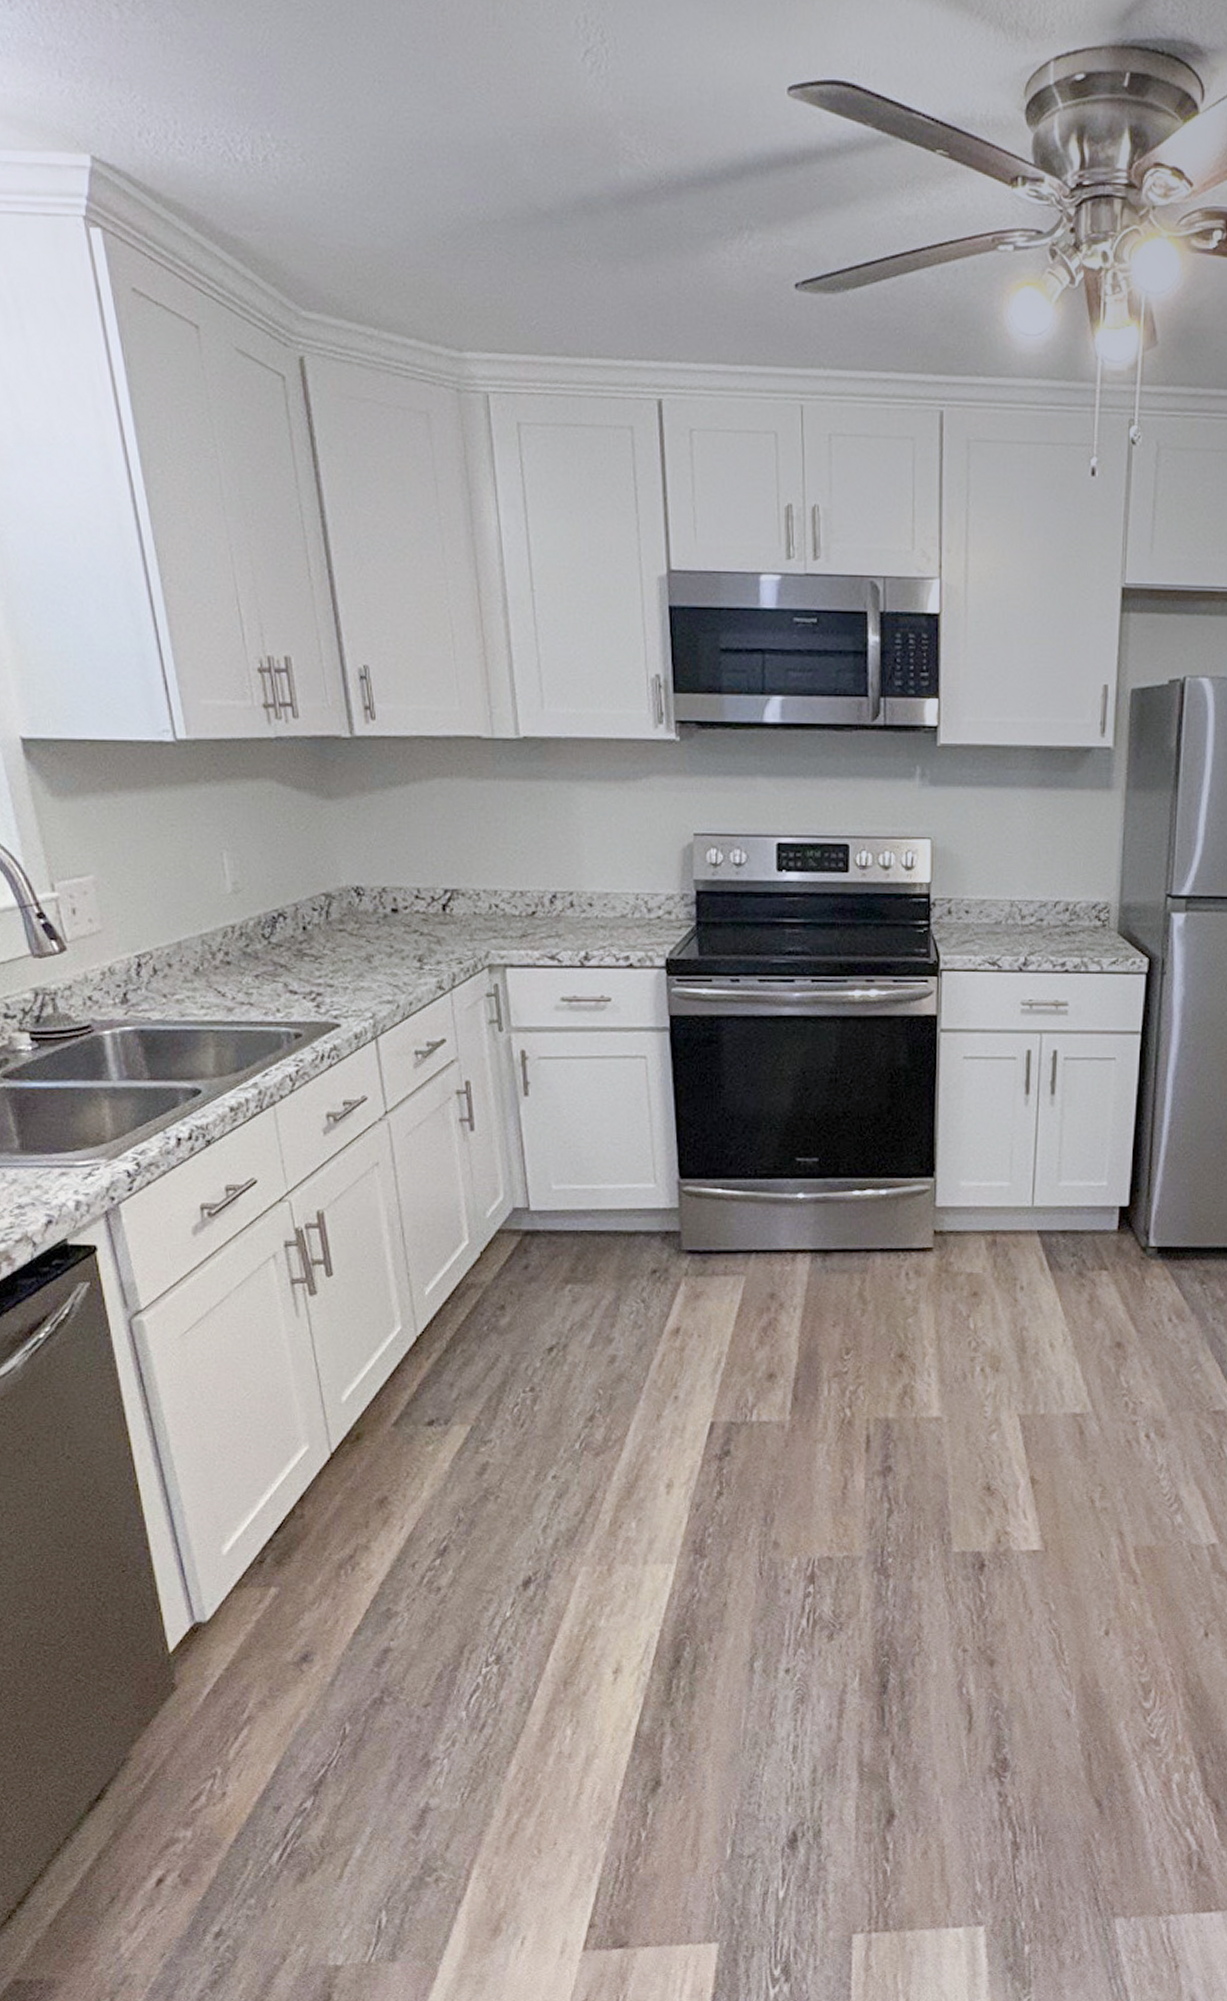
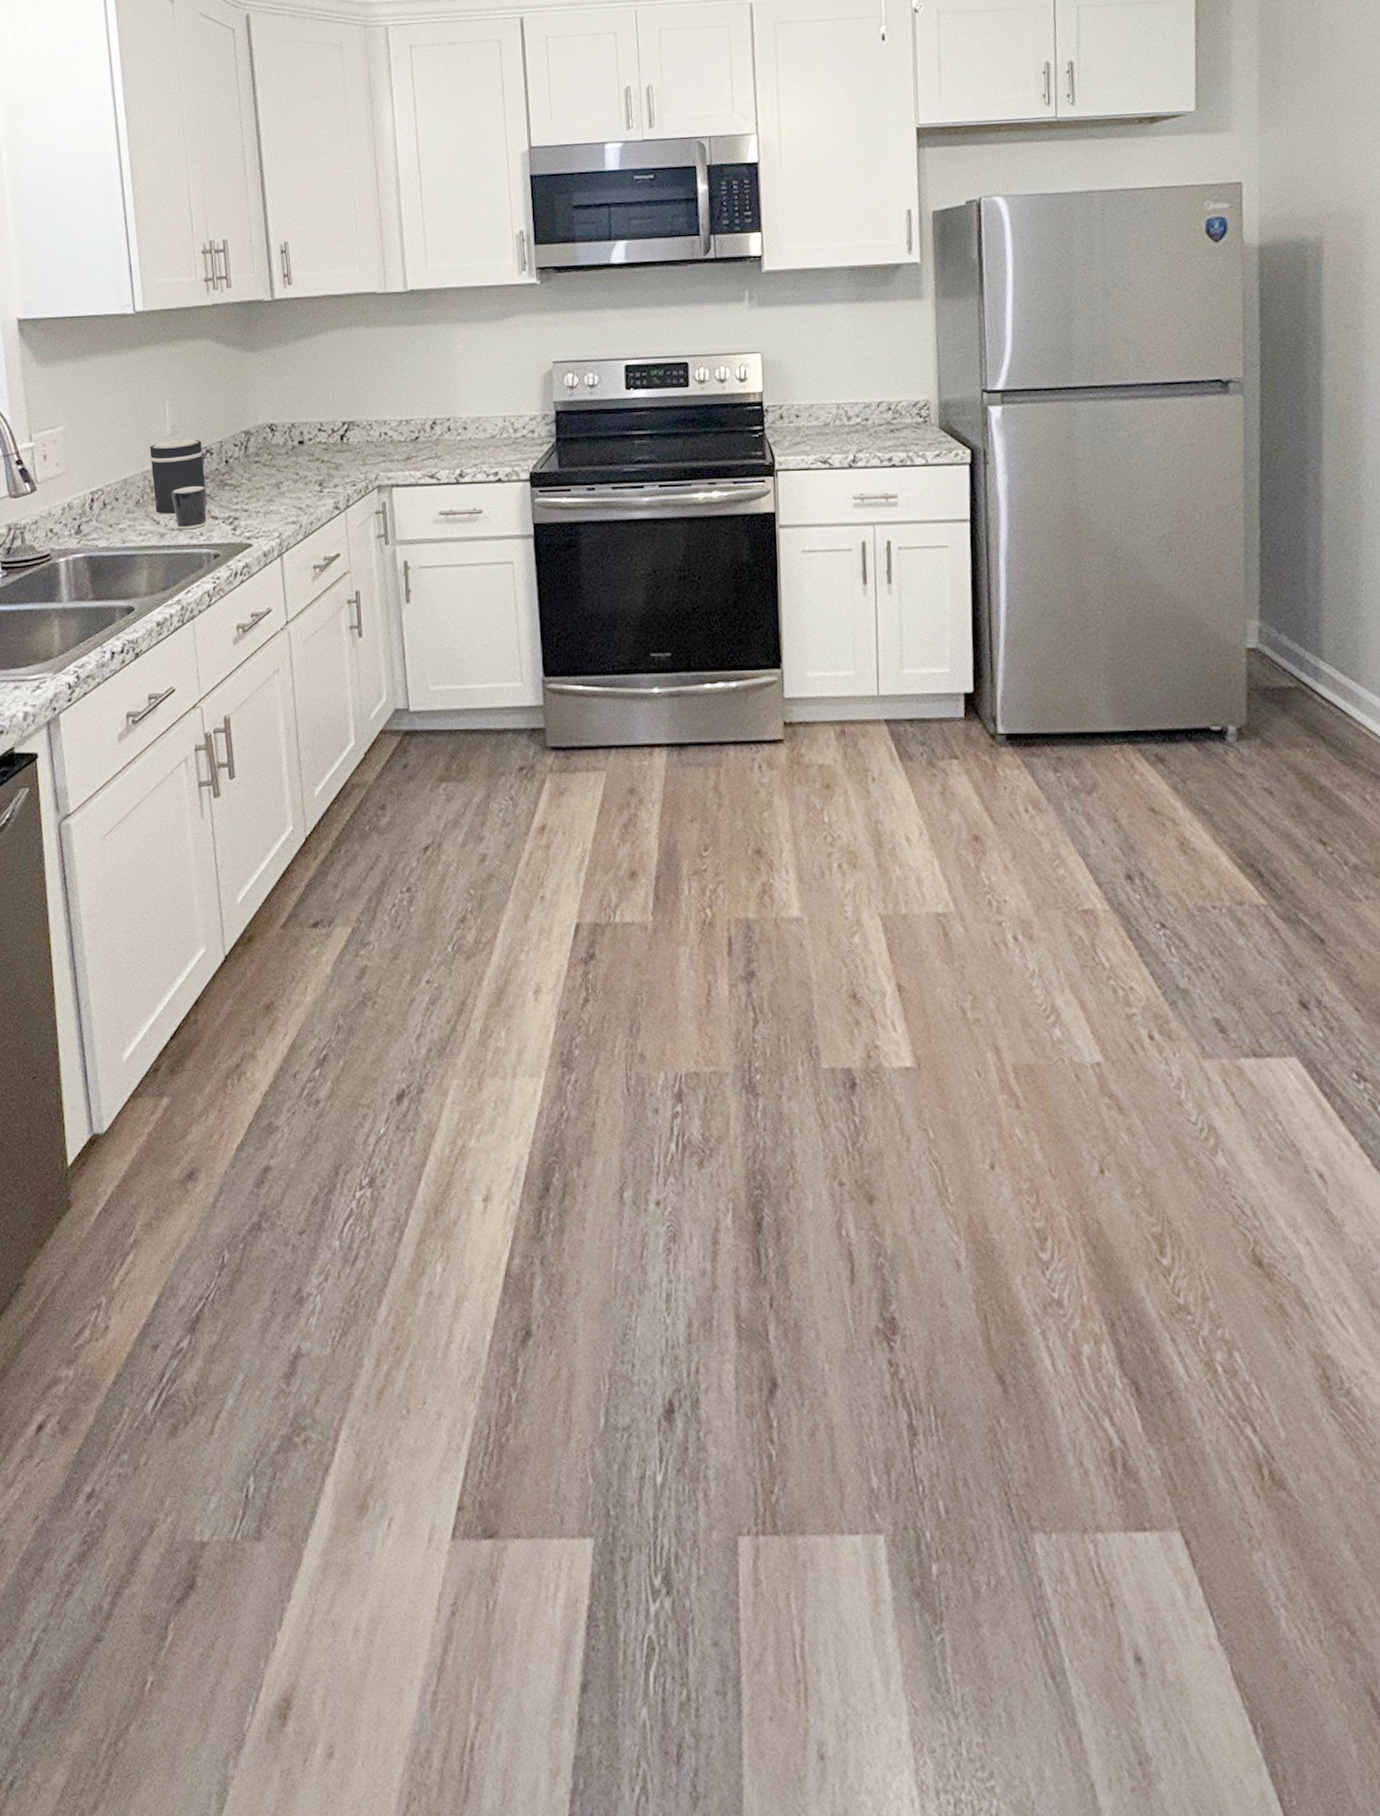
cylinder: none [207,899,283,985] -> present [149,439,207,514]
mug: none [237,954,283,1005] -> present [171,485,207,530]

